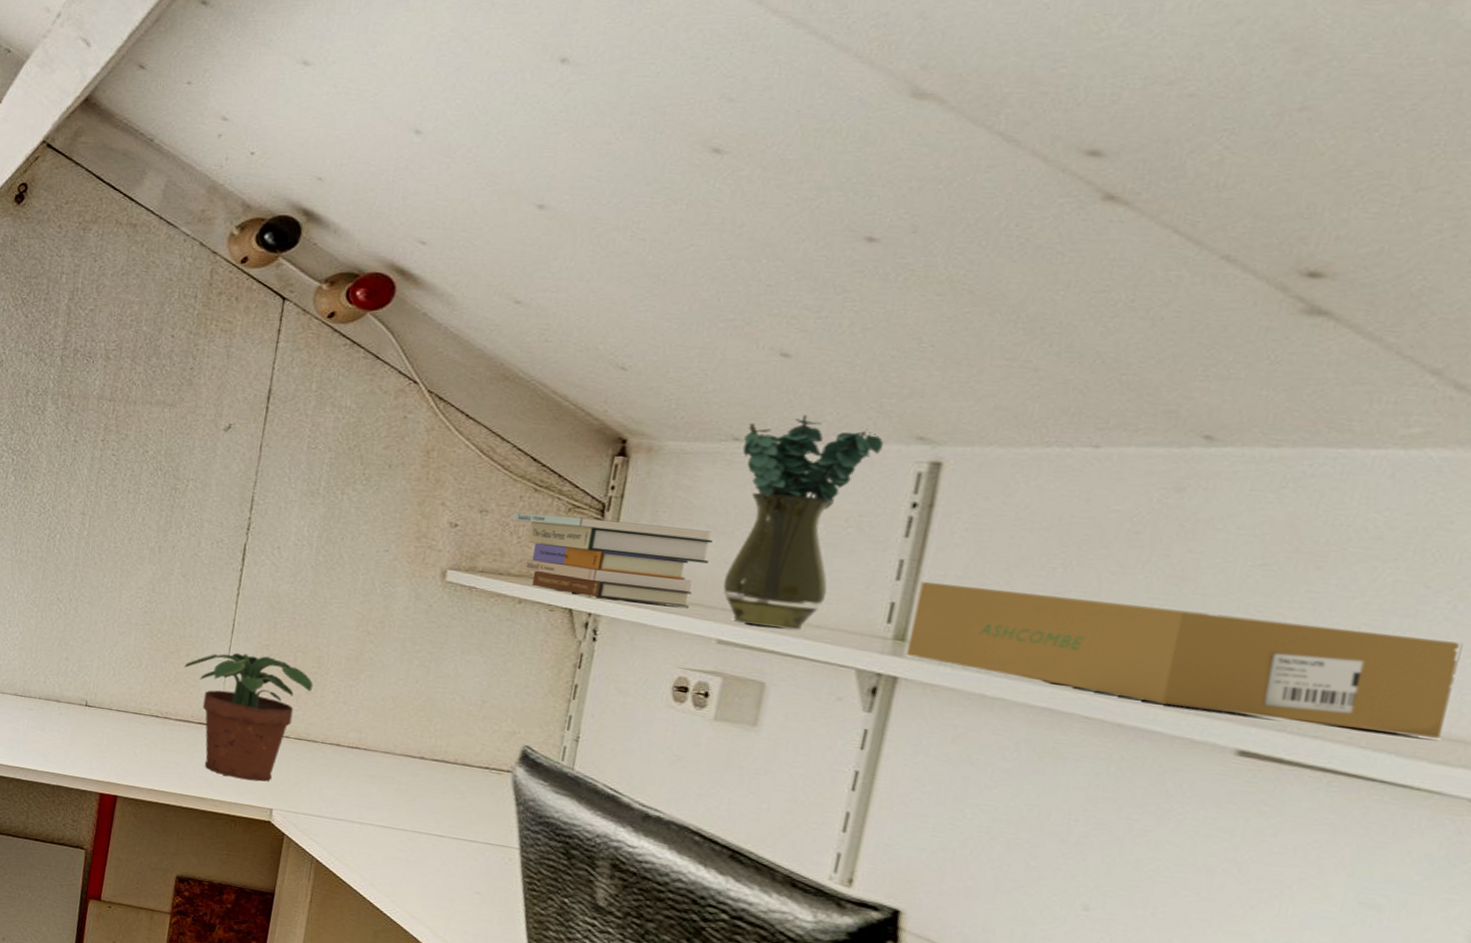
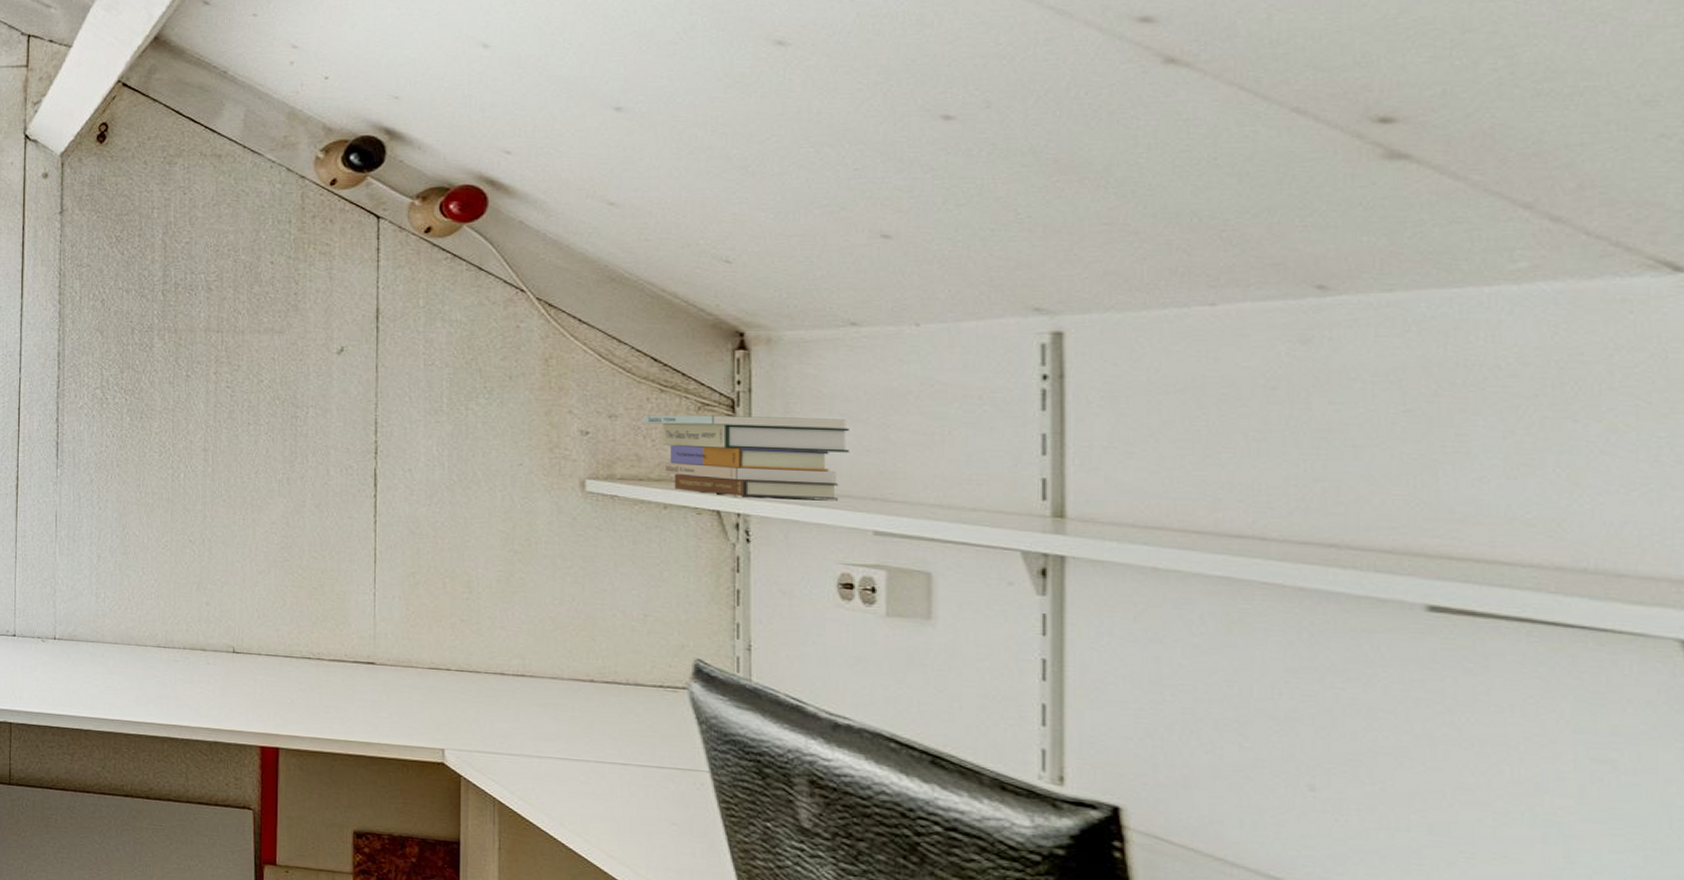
potted plant: present [184,652,314,782] -> none [330,583,467,721]
vase: present [722,415,884,631] -> none [861,295,1002,515]
box: present [906,582,1463,738] -> none [1067,455,1629,577]

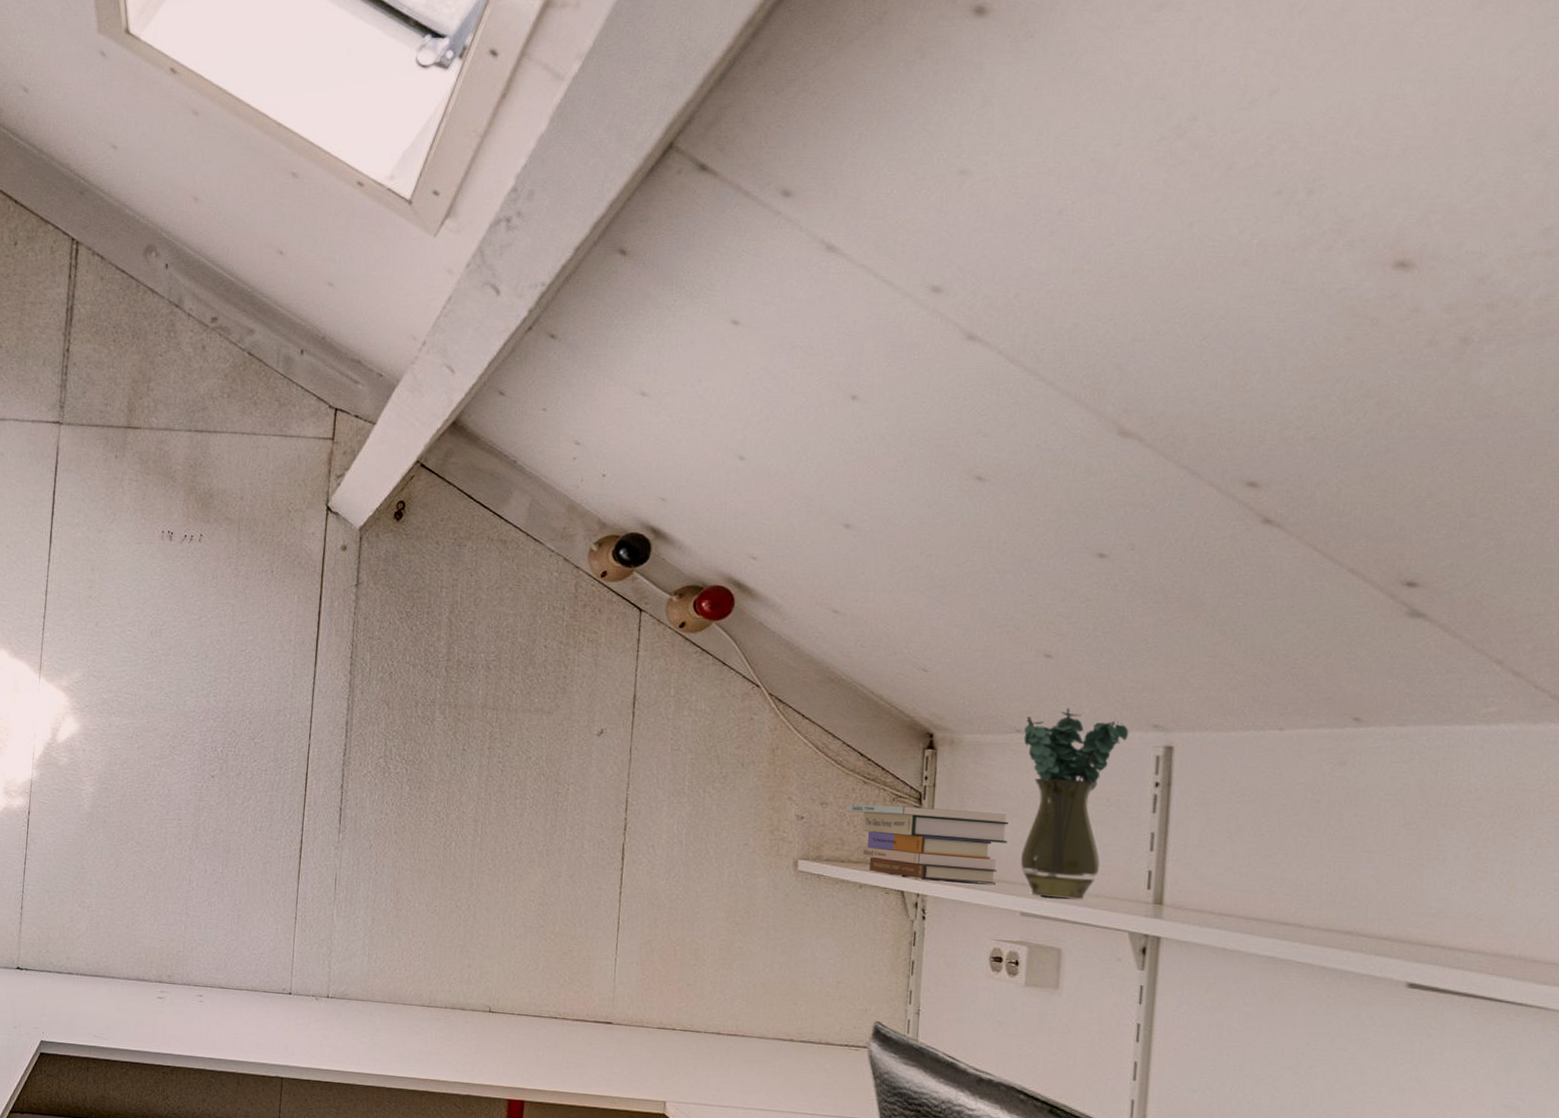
vase: none [861,295,1002,515] -> present [1021,708,1129,900]

